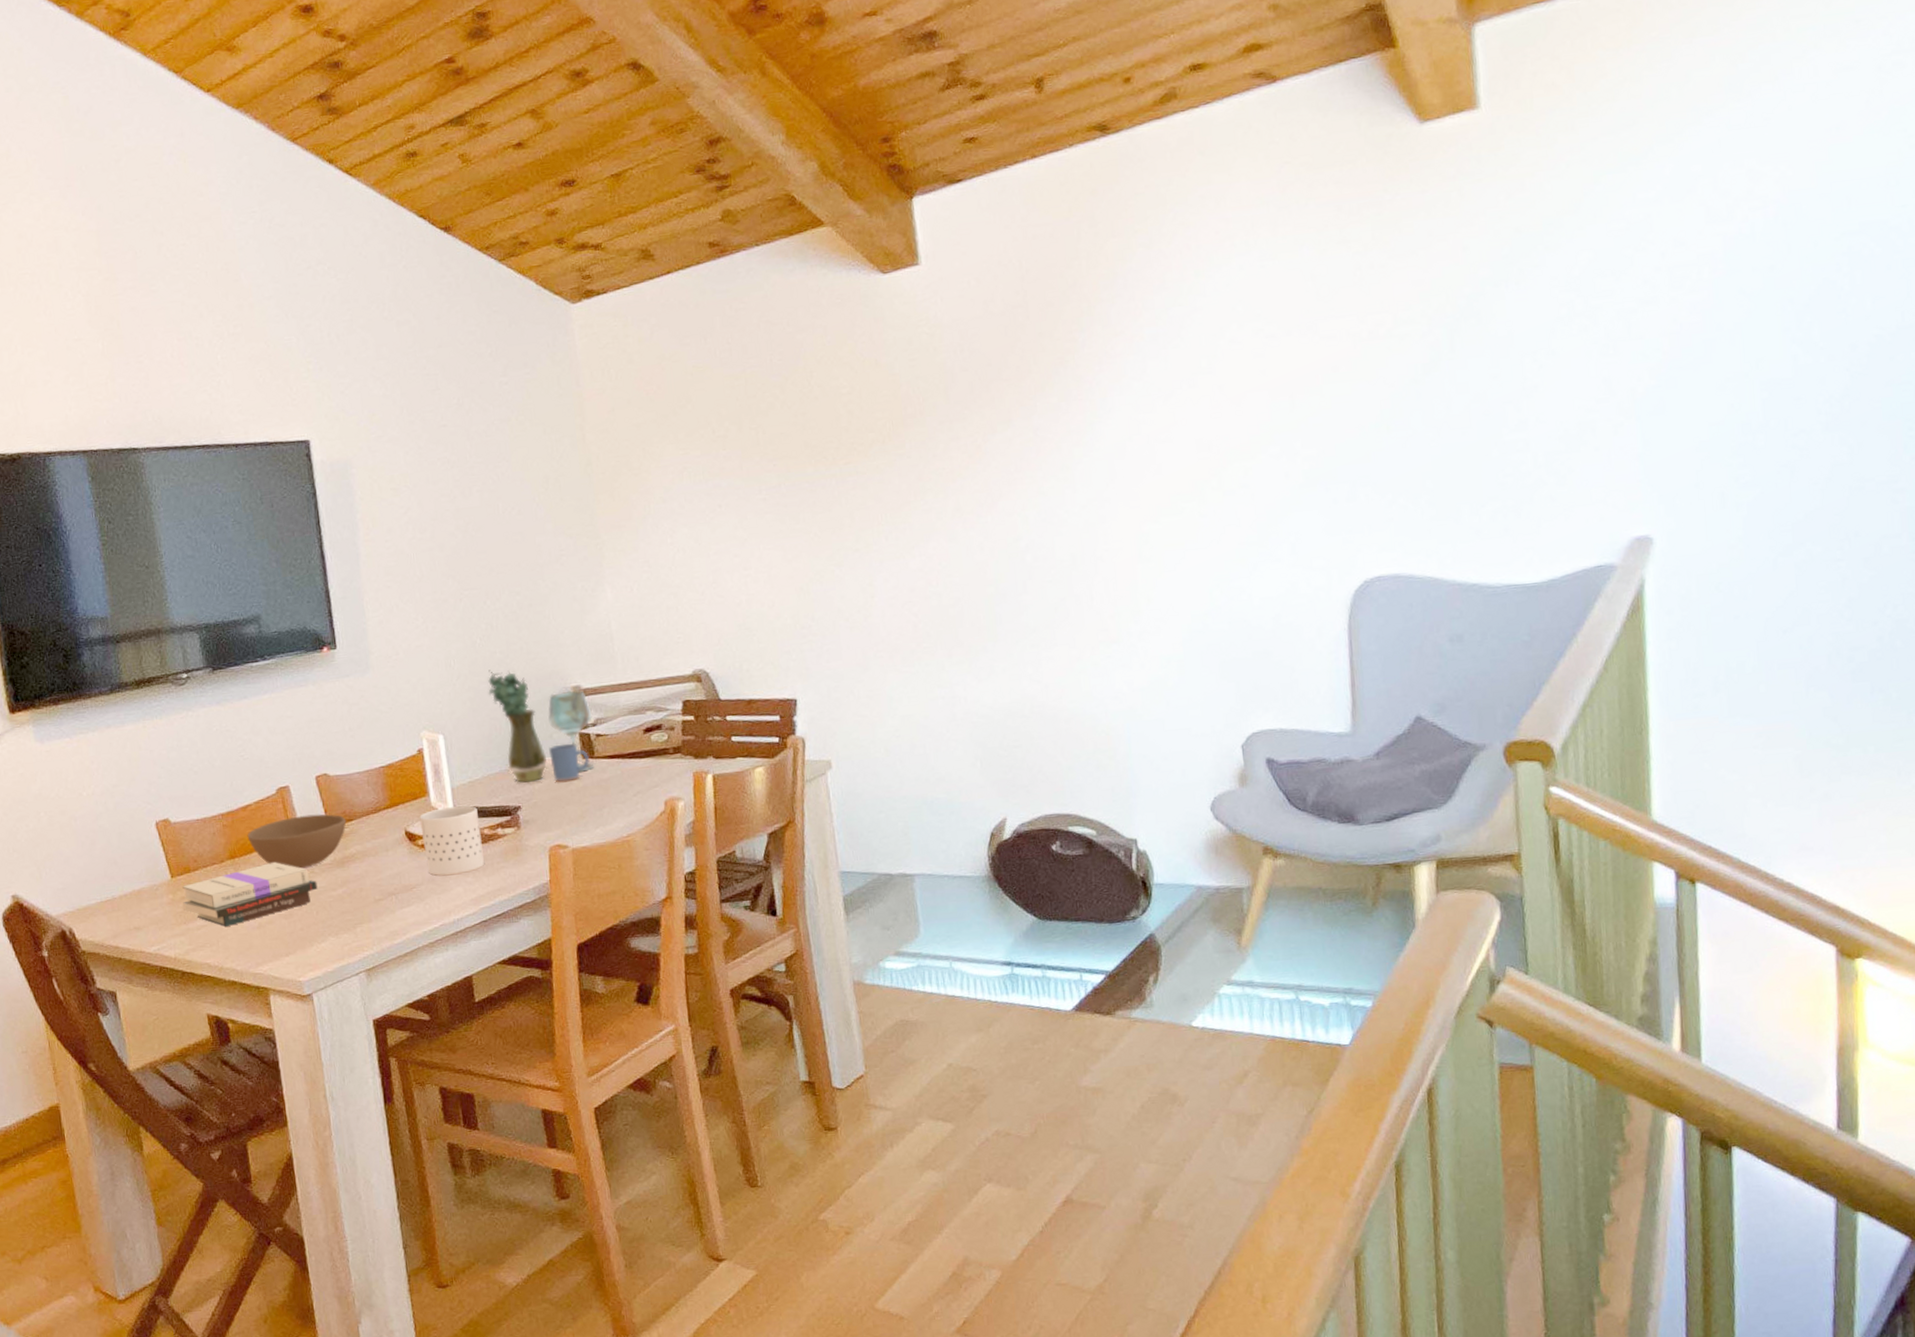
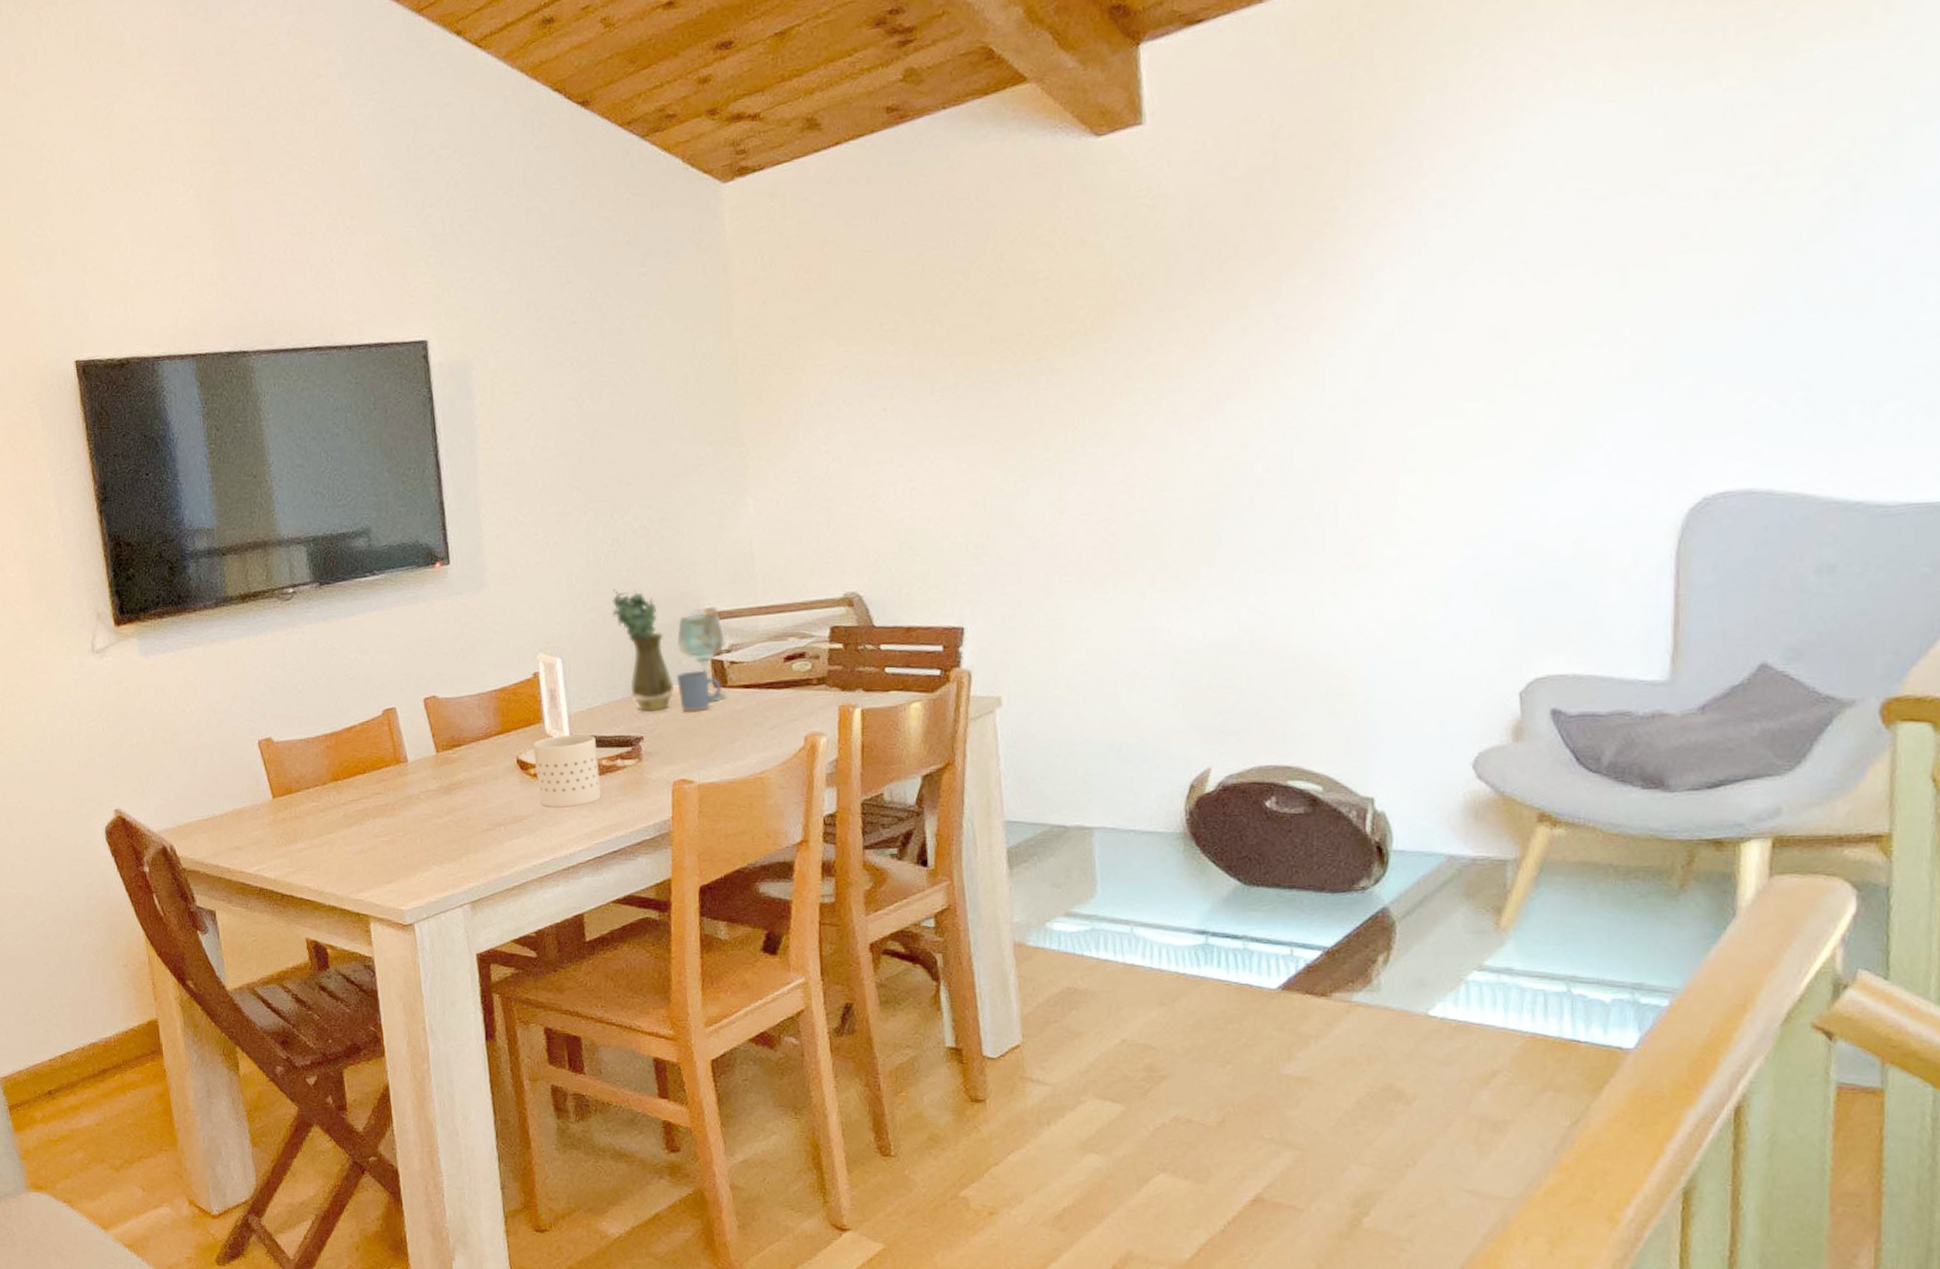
books: present [182,862,318,928] -> none [284,786,423,851]
bowl: present [247,814,347,869] -> none [351,738,455,794]

